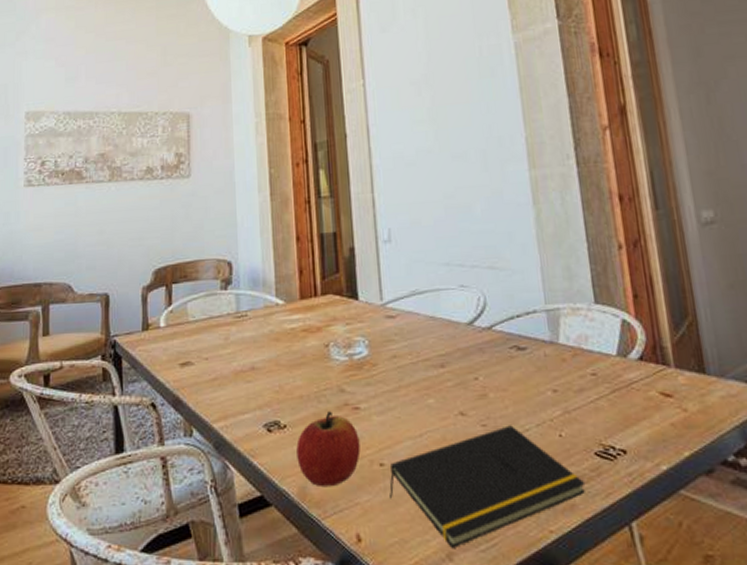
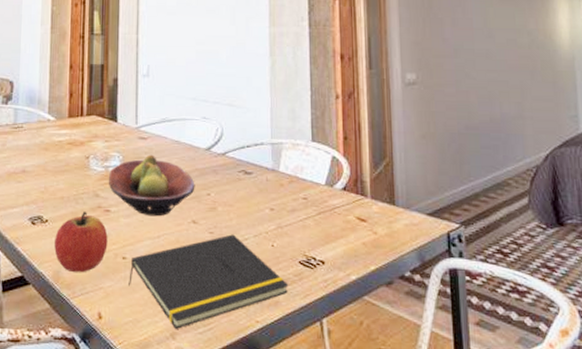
fruit bowl: none [354,335,459,411] -> present [109,154,195,217]

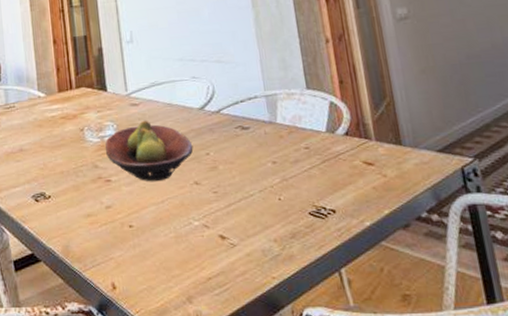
apple: present [54,211,108,273] -> none [59,184,113,246]
notepad: present [129,234,289,329] -> none [138,192,302,292]

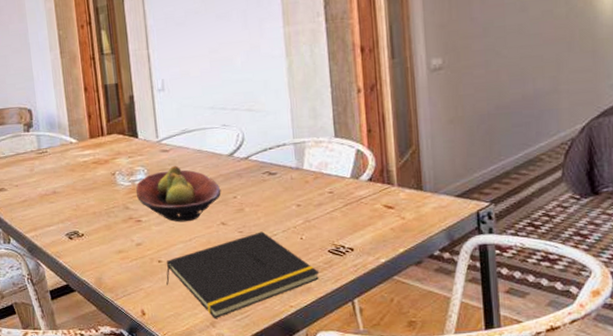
notepad: none [138,192,302,292] -> present [166,231,320,318]

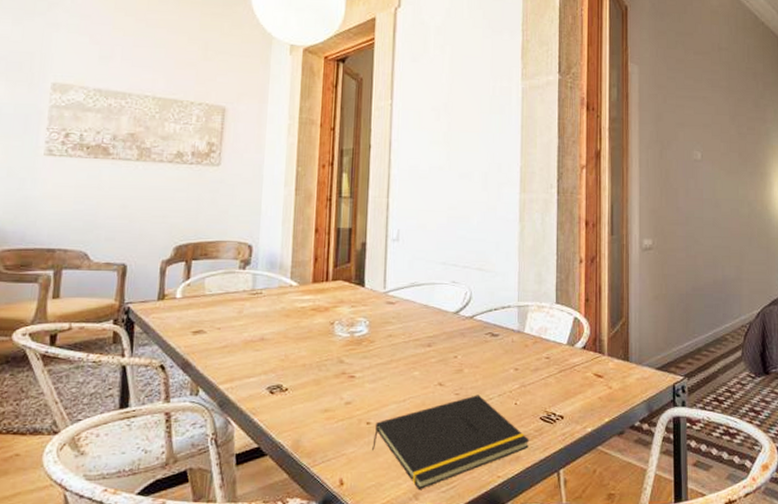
fruit bowl: present [136,165,221,222] -> none [354,319,443,381]

